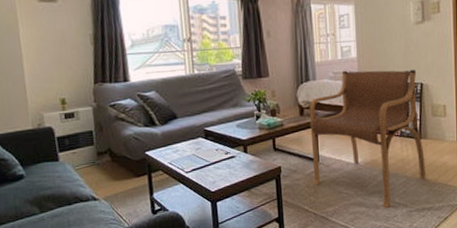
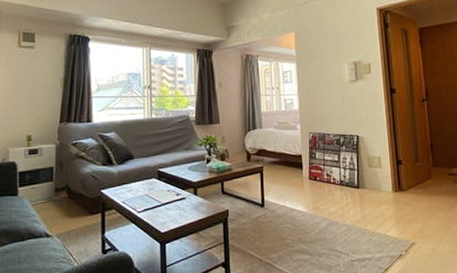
armchair: present [309,69,426,209] -> none [255,120,366,257]

